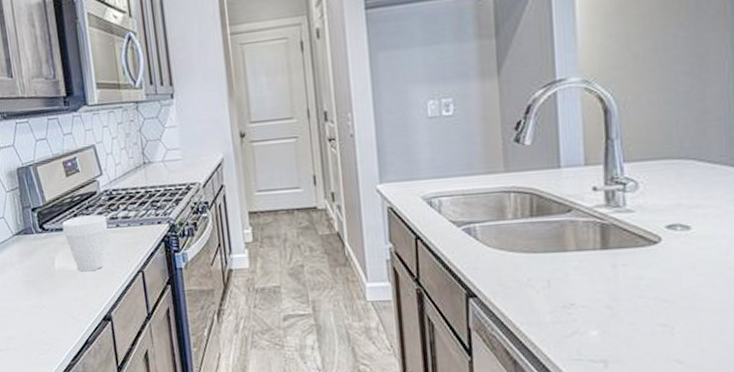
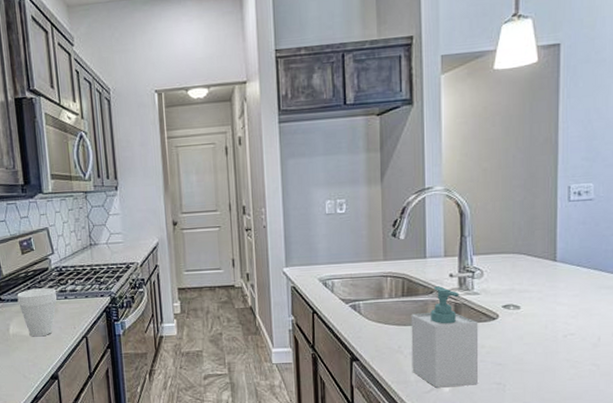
soap bottle: none [543,202,637,331] -> present [411,286,479,388]

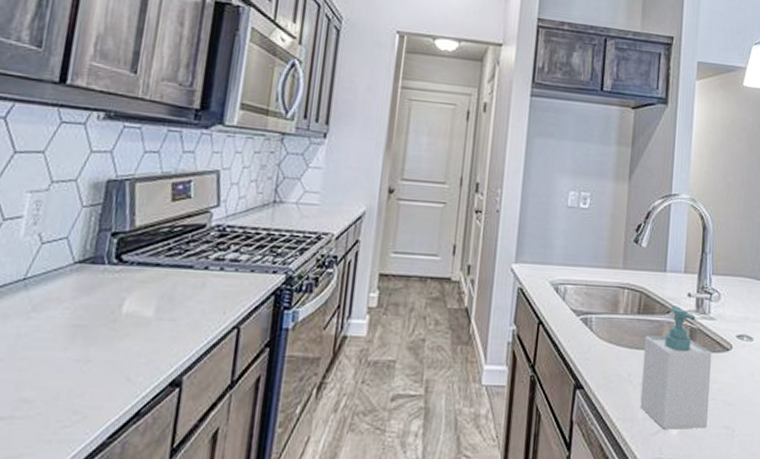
cup: present [17,287,58,337] -> none [146,250,211,321]

